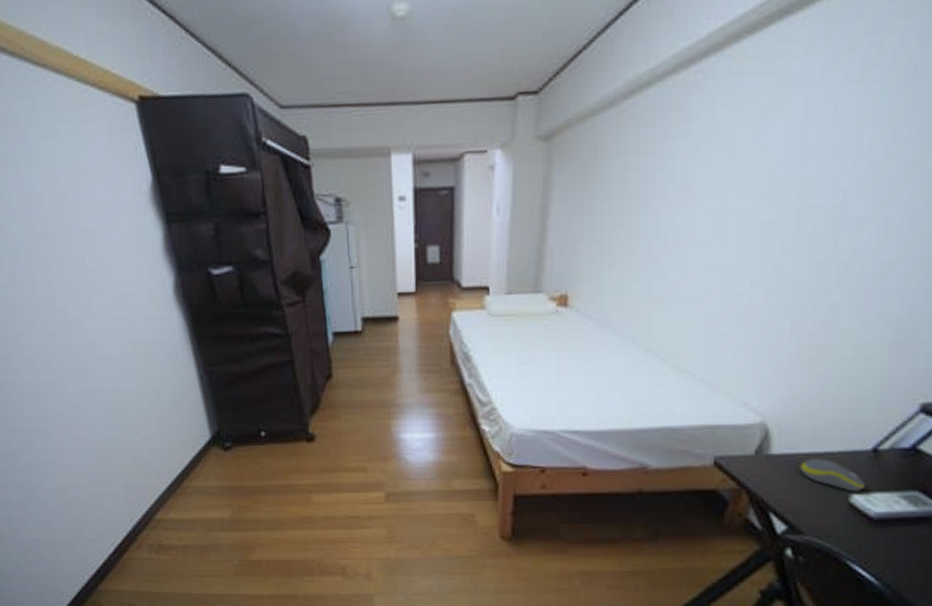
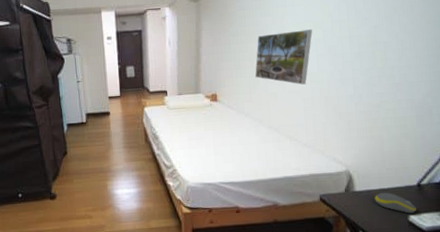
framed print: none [633,193,737,285] -> present [255,29,312,85]

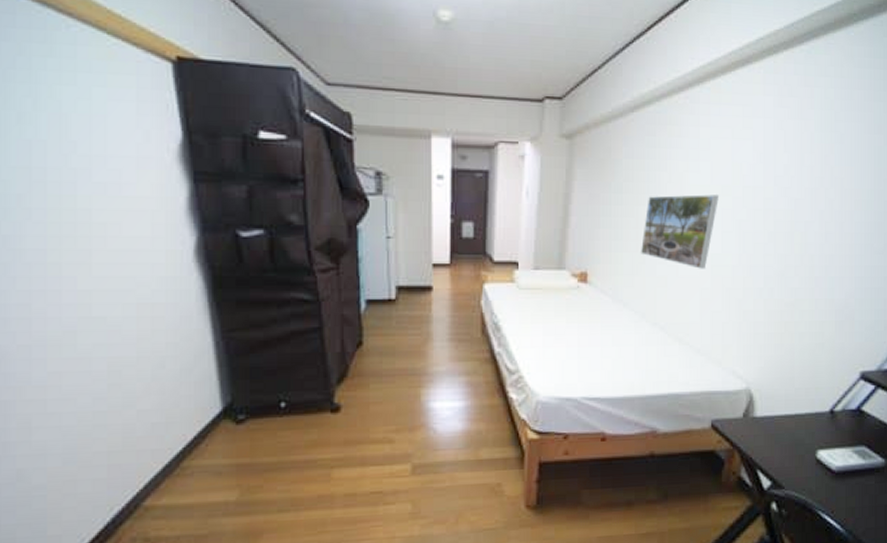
computer mouse: present [374,192,416,214] -> none [778,420,826,448]

